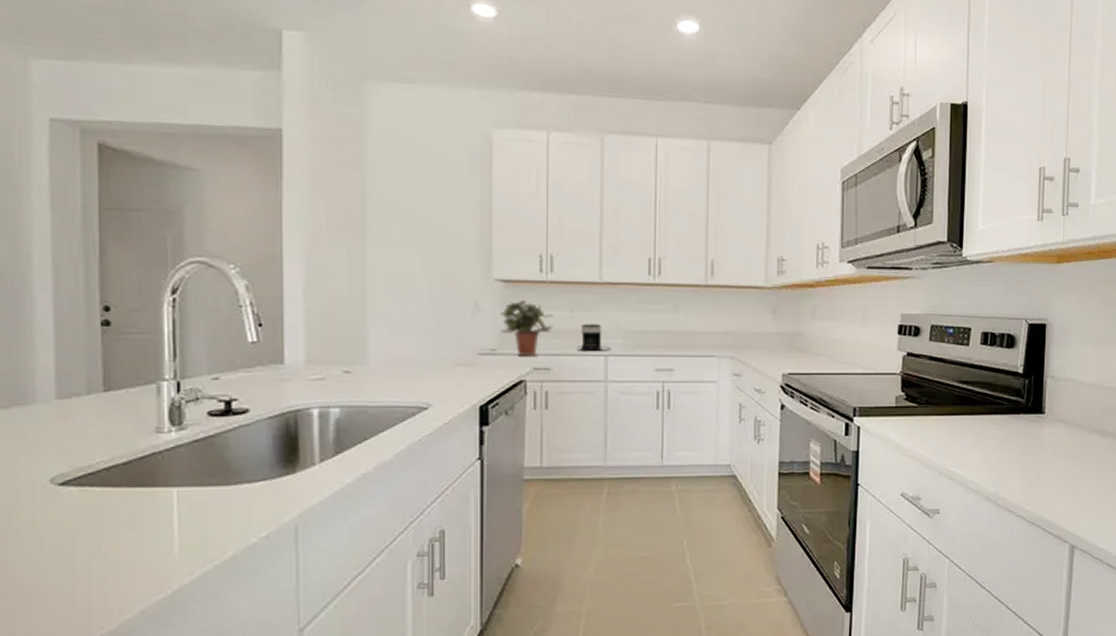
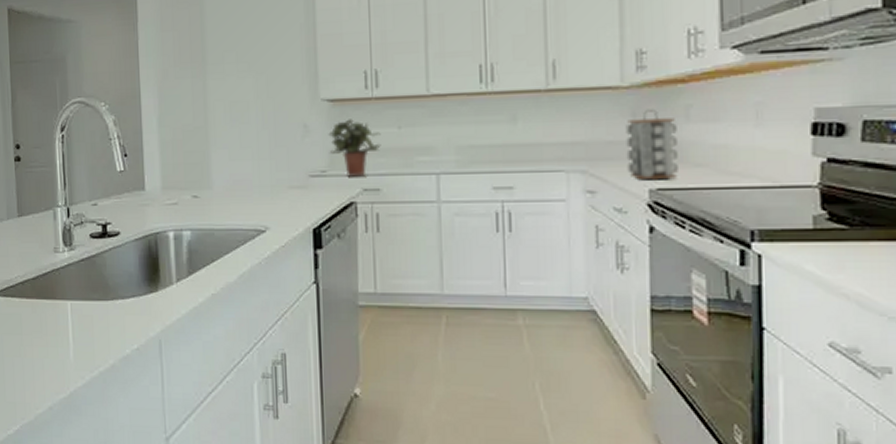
coffee maker: present [578,324,611,352] -> none [407,140,443,171]
spice rack: none [766,307,806,366] -> present [625,108,678,181]

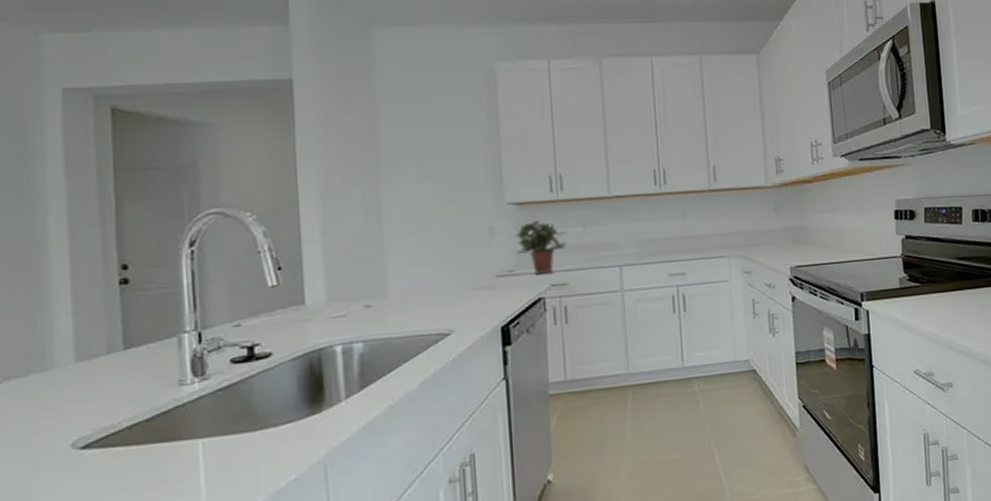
spice rack: present [625,108,678,181] -> none [771,203,810,261]

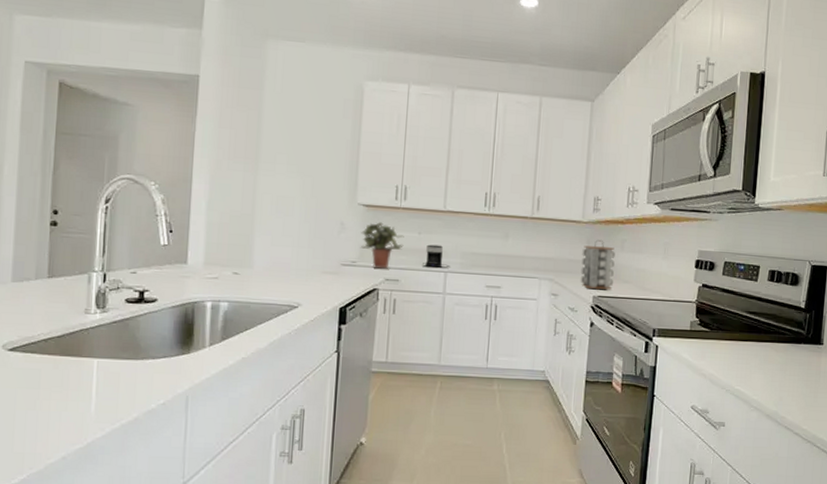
coffee maker: none [592,236,625,265] -> present [423,244,450,269]
spice rack: none [771,203,810,261] -> present [580,239,615,290]

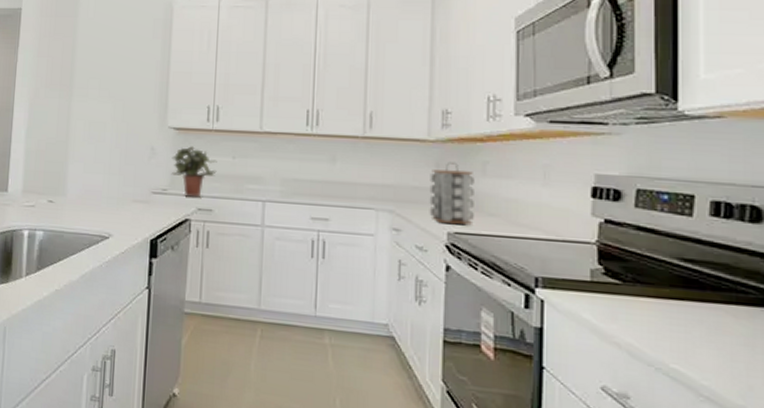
coffee maker: present [423,244,450,269] -> none [238,170,269,197]

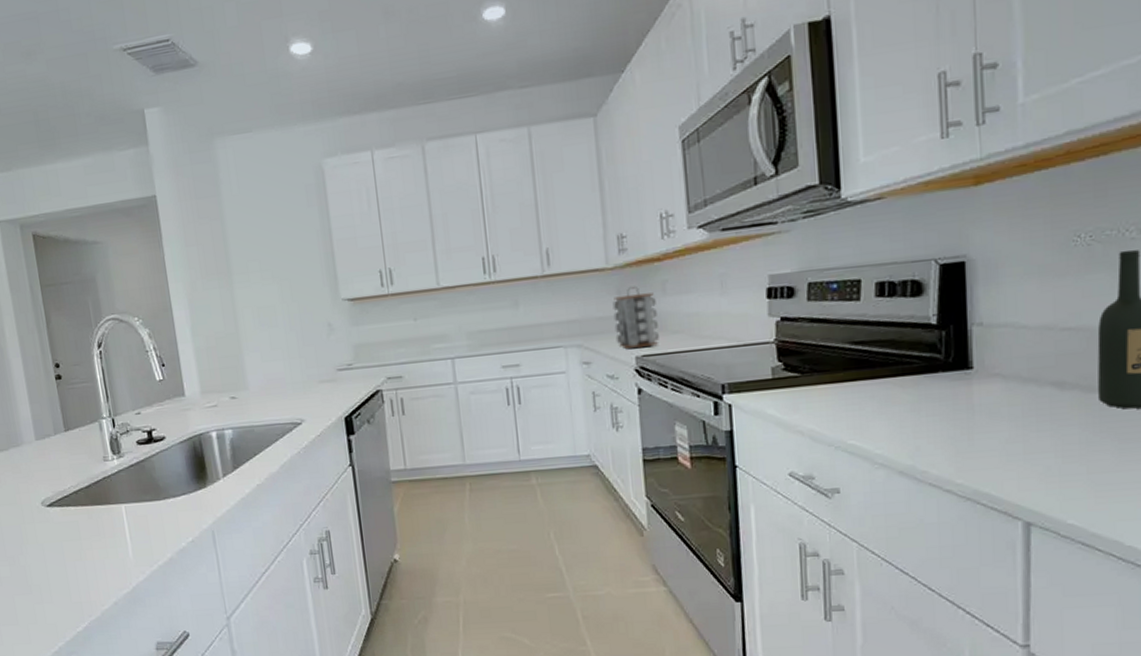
potted plant: present [171,146,217,197] -> none [351,315,400,368]

